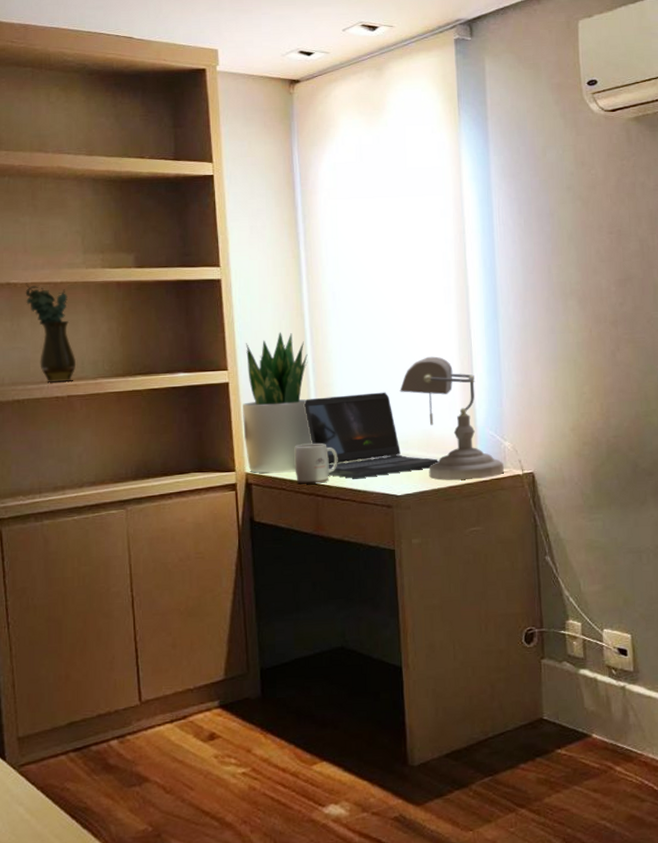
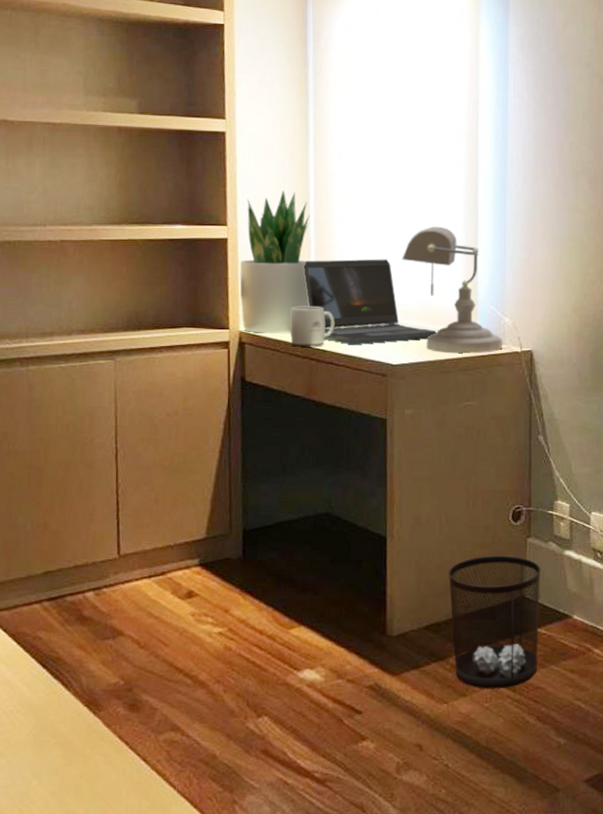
vase: present [25,283,77,382] -> none [22,122,72,226]
waste bin: none [465,678,560,814] -> present [448,555,541,689]

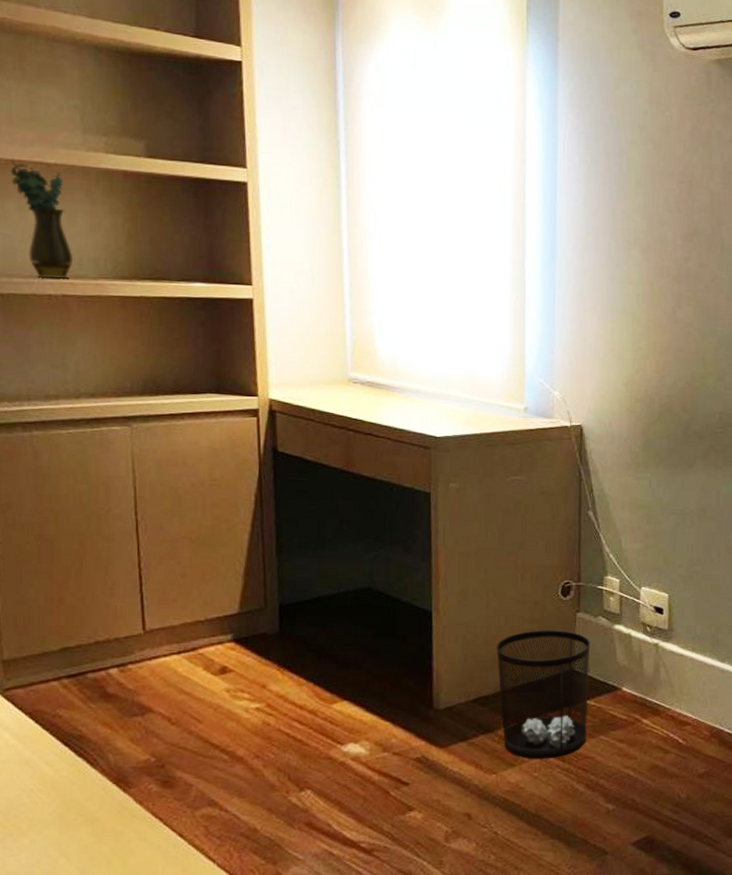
vase: none [22,122,72,226] -> present [10,160,74,279]
planter: present [240,190,310,334] -> none [268,248,346,402]
mug: present [290,306,335,347] -> none [325,374,373,417]
laptop computer: present [304,259,437,345] -> none [338,325,482,416]
desk lamp: present [402,226,502,354] -> none [444,293,551,428]

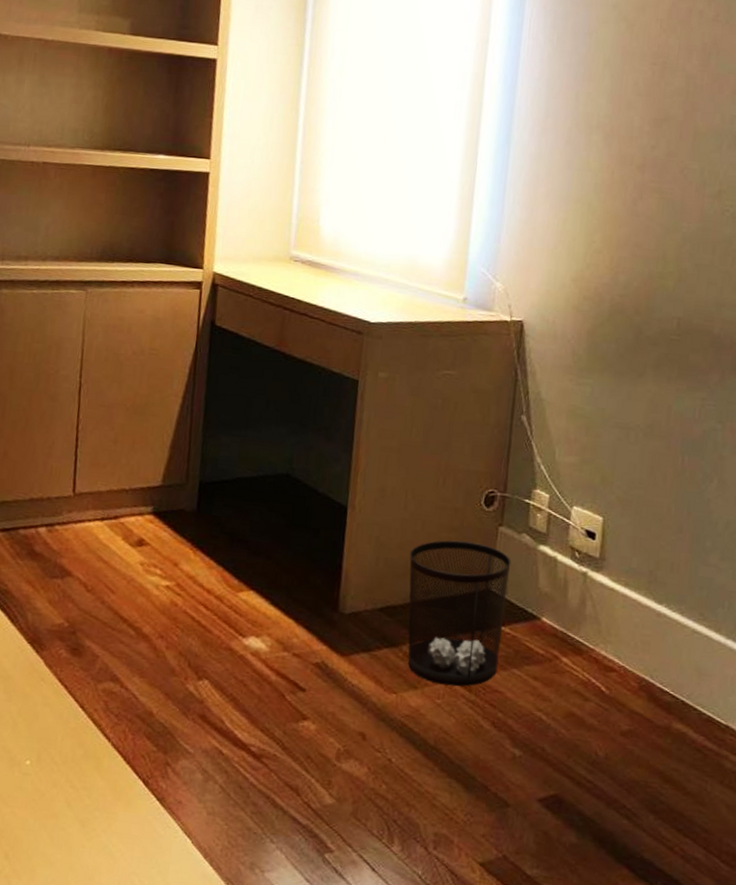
vase: present [10,160,74,279] -> none [14,36,57,147]

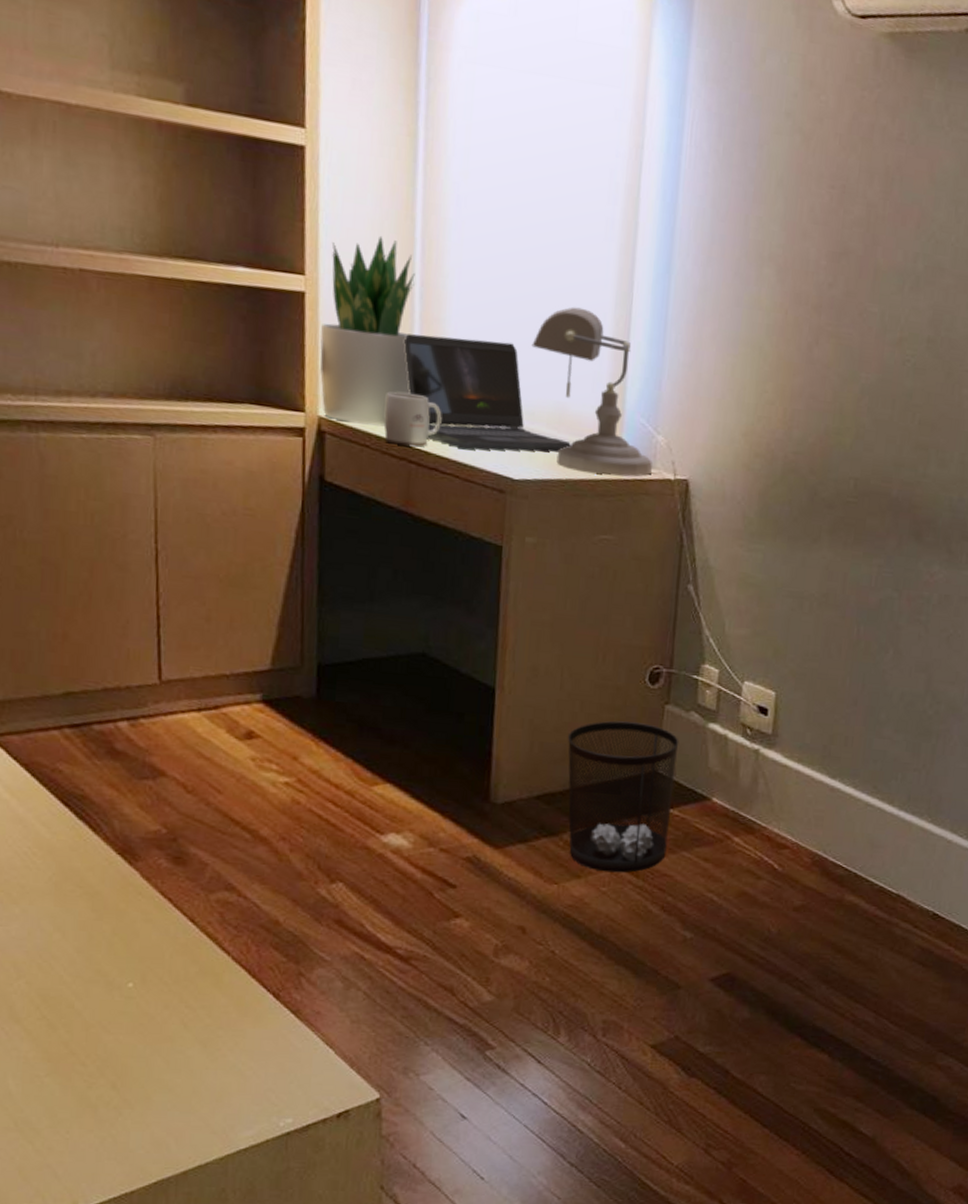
planter: none [217,125,297,278] -> present [320,235,415,425]
mug: none [265,250,313,296] -> present [384,392,442,447]
laptop computer: none [285,202,421,298] -> present [404,334,571,452]
desk lamp: none [389,175,491,320] -> present [531,307,652,478]

